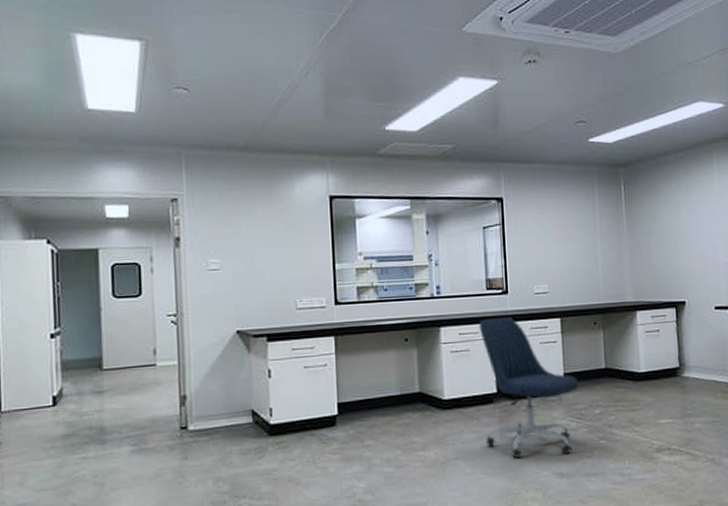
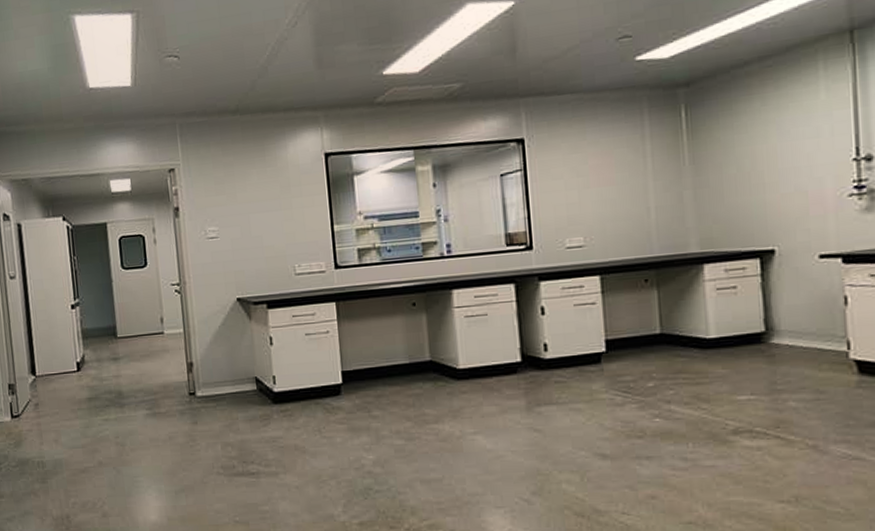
office chair: present [478,317,579,459] -> none [497,276,625,436]

